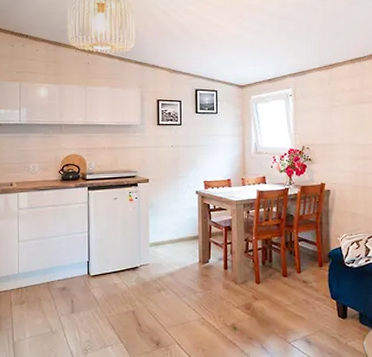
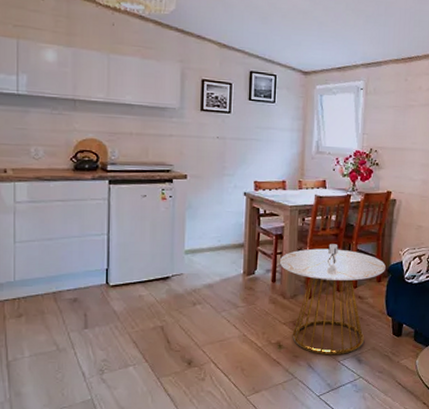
side table: none [229,233,326,337] -> present [279,244,386,355]

